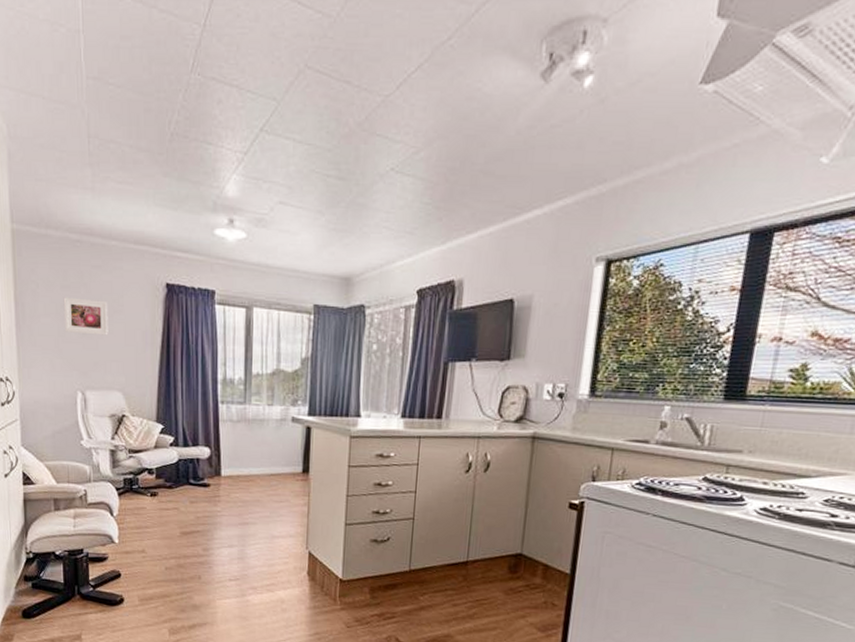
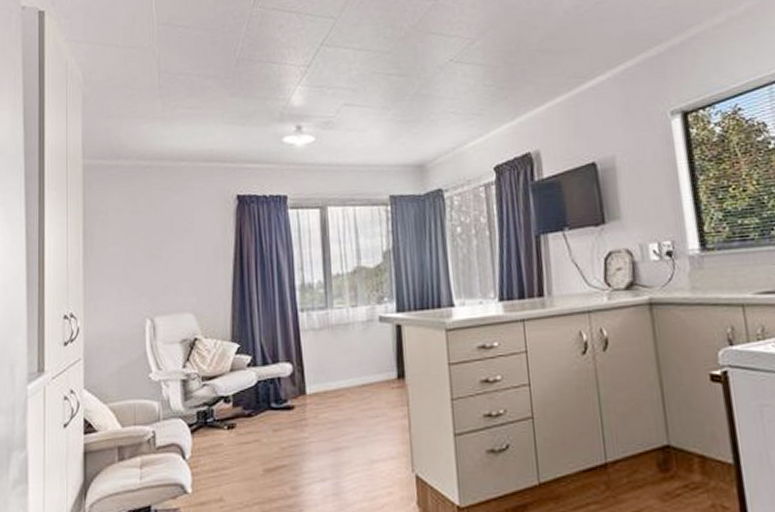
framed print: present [63,297,108,336] -> none [132,221,179,258]

